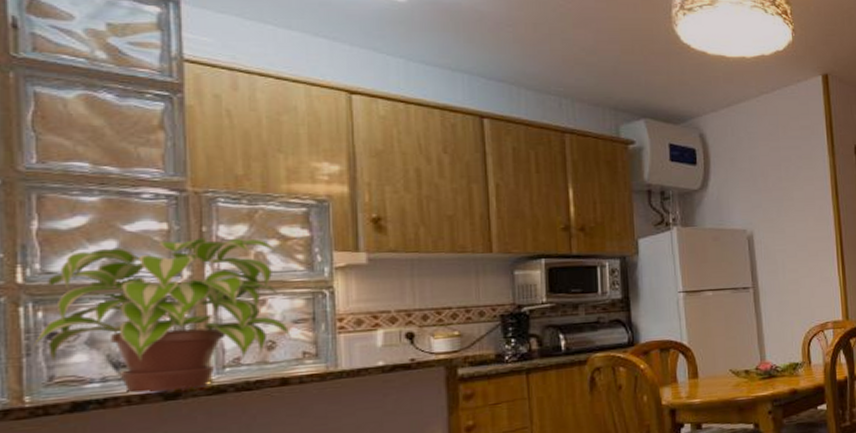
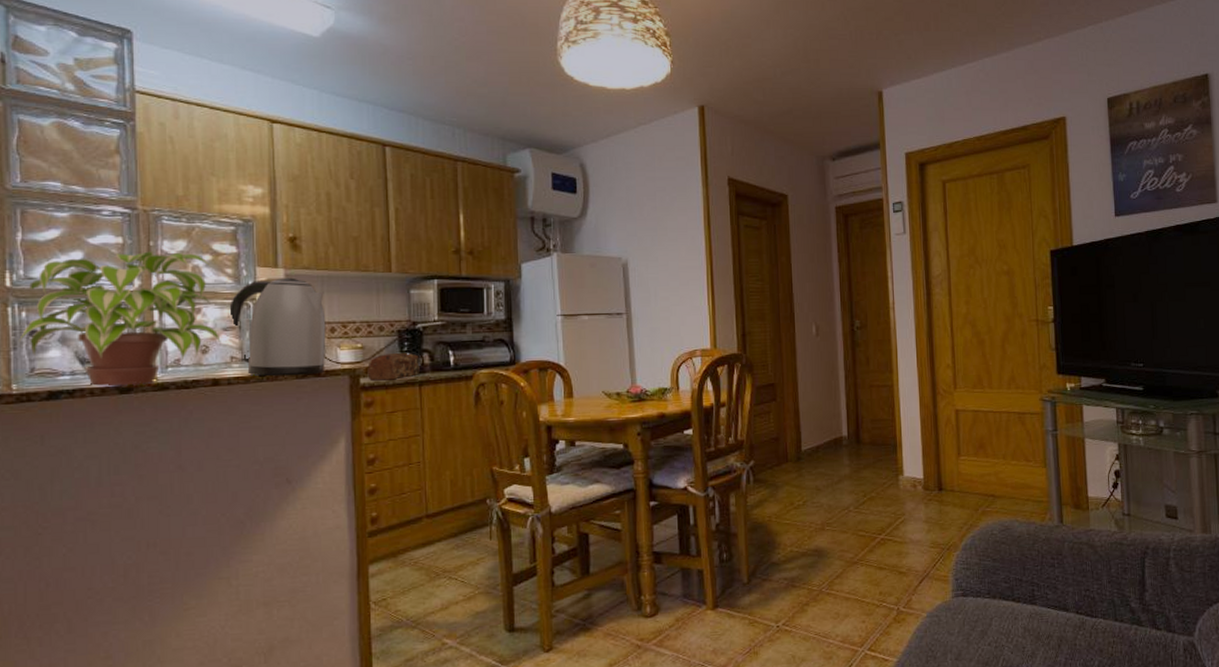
kettle: none [299,262,418,373] -> present [228,277,326,377]
bread loaf: none [466,339,527,372] -> present [367,352,420,382]

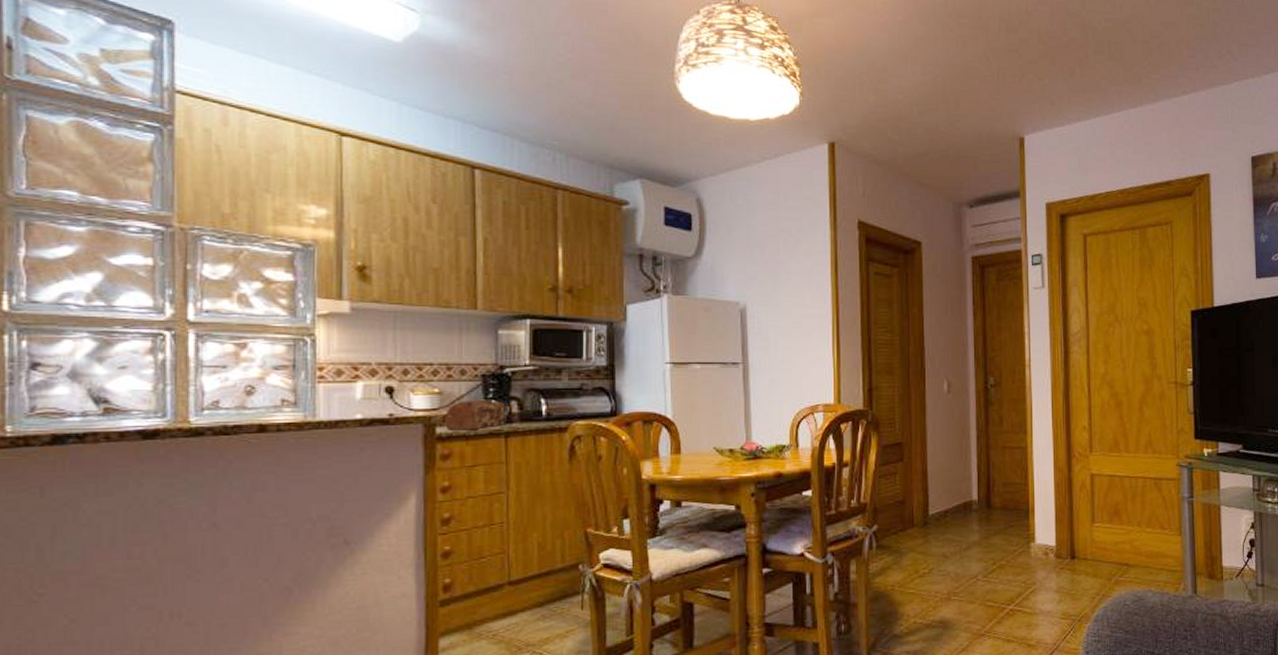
plant: present [19,251,221,386] -> none [17,275,270,431]
kettle: present [228,277,326,377] -> none [280,311,398,423]

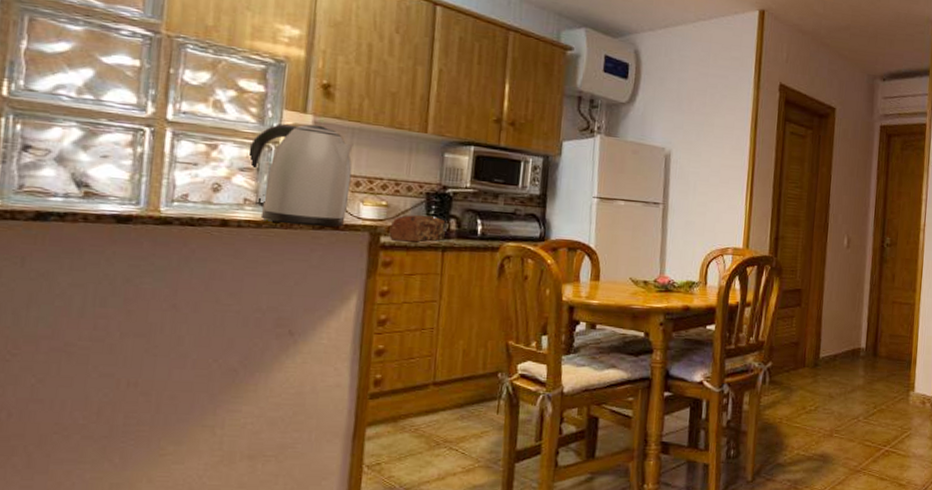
kettle: none [280,311,398,423] -> present [246,124,353,228]

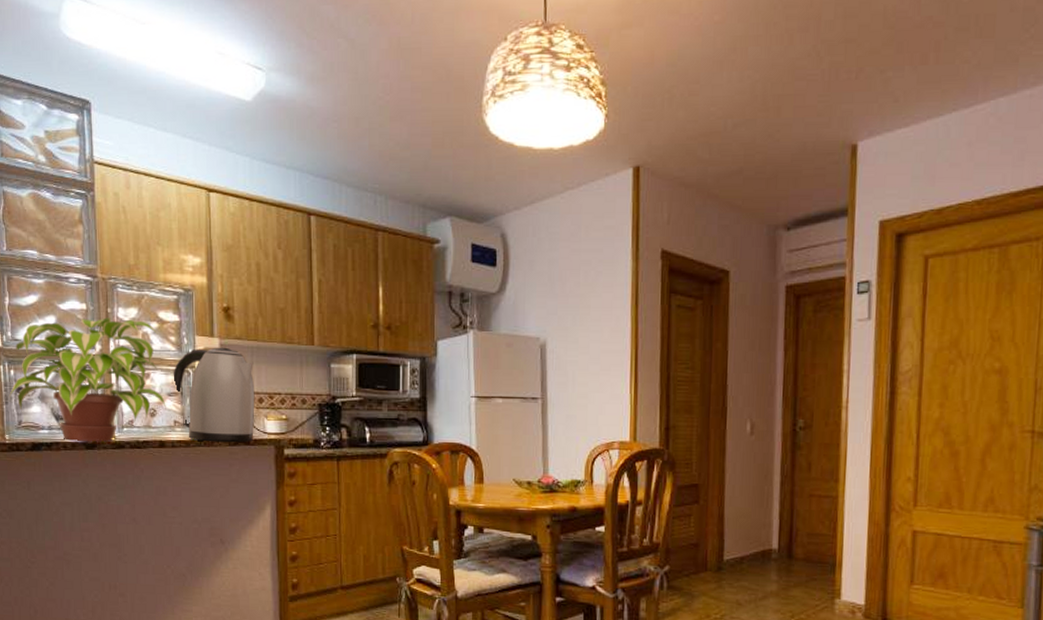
plant: none [10,75,236,216] -> present [9,317,166,443]
bread loaf: present [389,214,446,243] -> none [291,426,338,454]

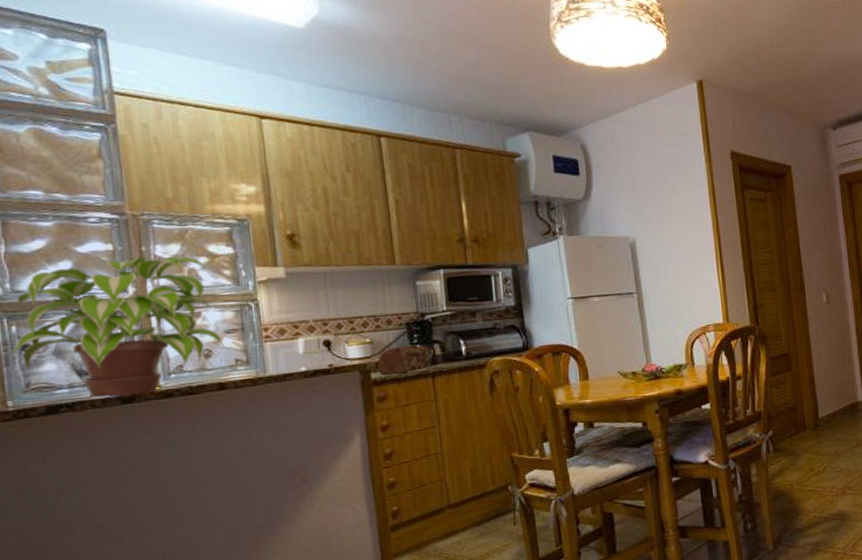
kettle: present [172,347,255,443] -> none [229,275,335,378]
bread loaf: none [291,426,338,454] -> present [377,345,432,376]

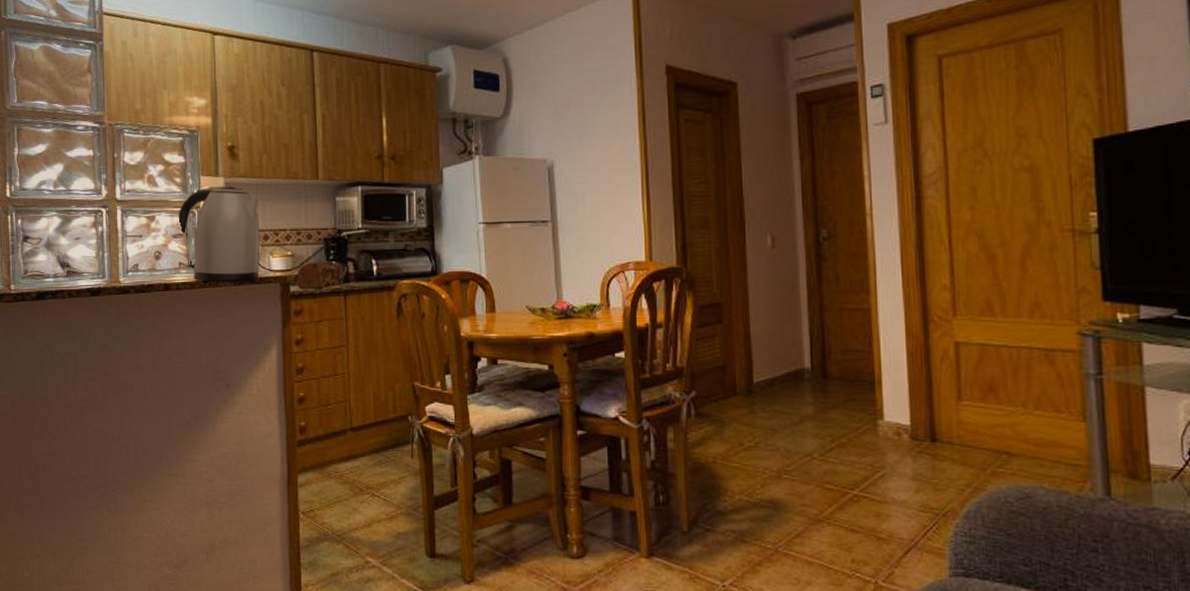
plant: present [11,256,225,398] -> none [16,162,171,289]
kettle: none [229,275,335,378] -> present [177,186,260,283]

